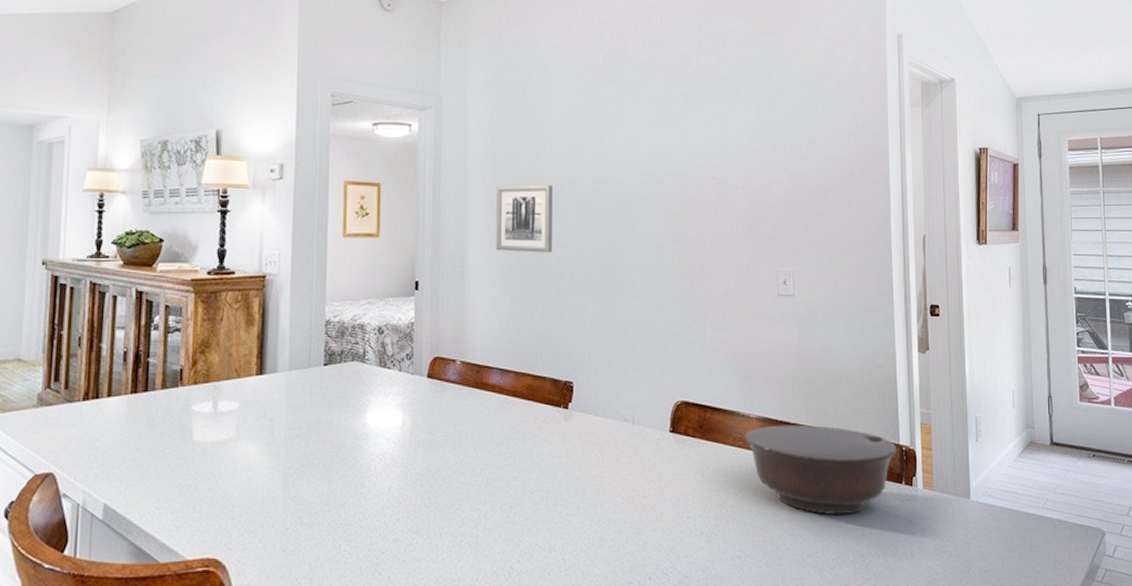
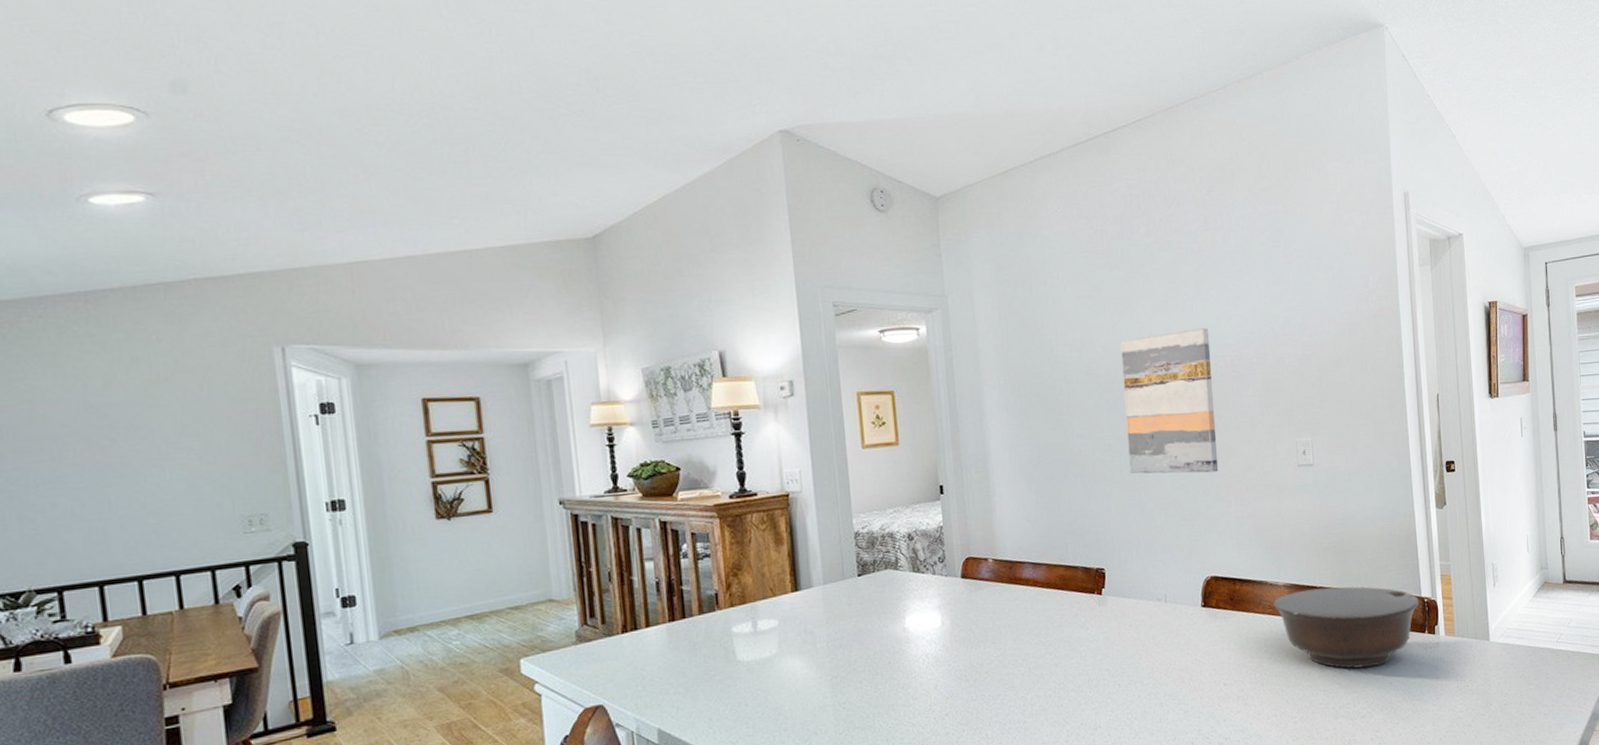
wall art: present [496,185,552,253] -> none [1012,377,1073,448]
wall art: none [607,149,697,294] -> present [1120,328,1219,474]

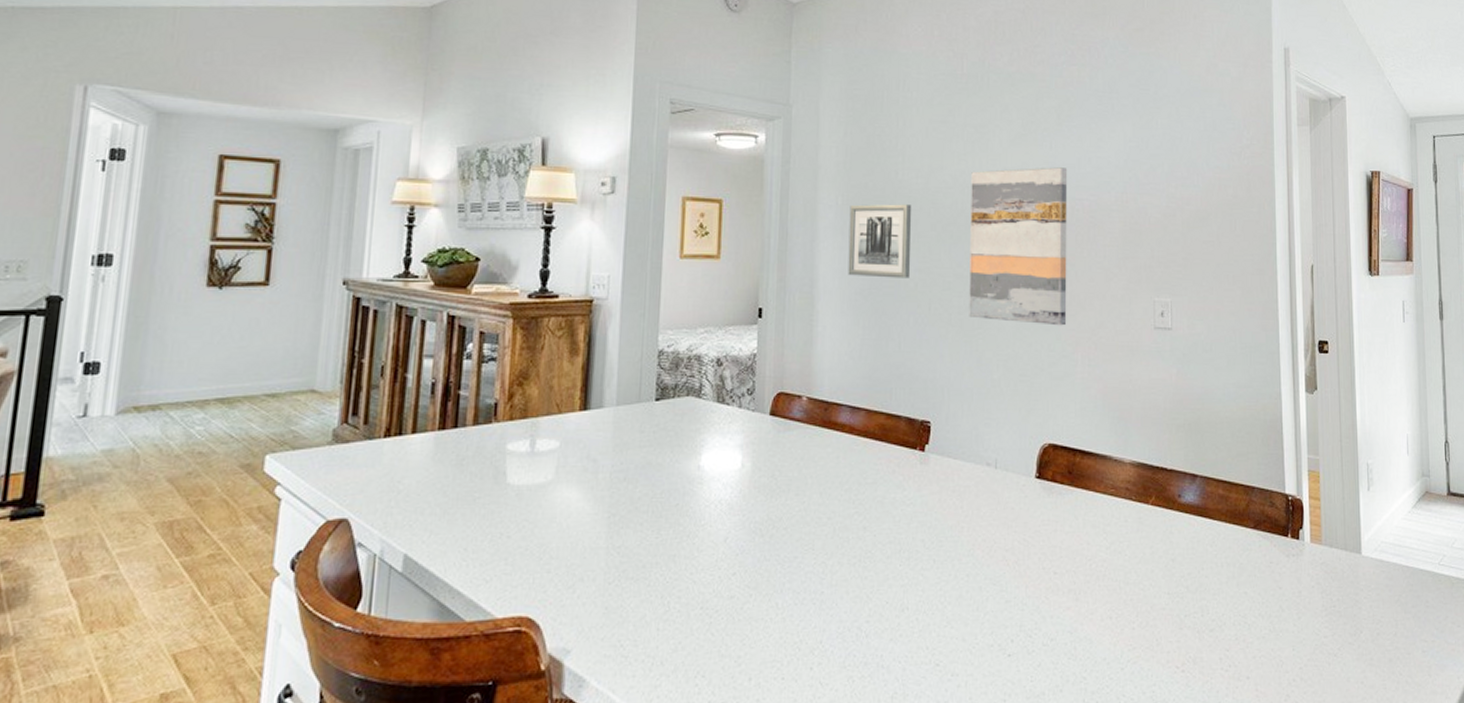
wall art: none [1012,377,1073,448] -> present [848,204,911,279]
bowl: present [1274,586,1419,669] -> none [1117,471,1282,572]

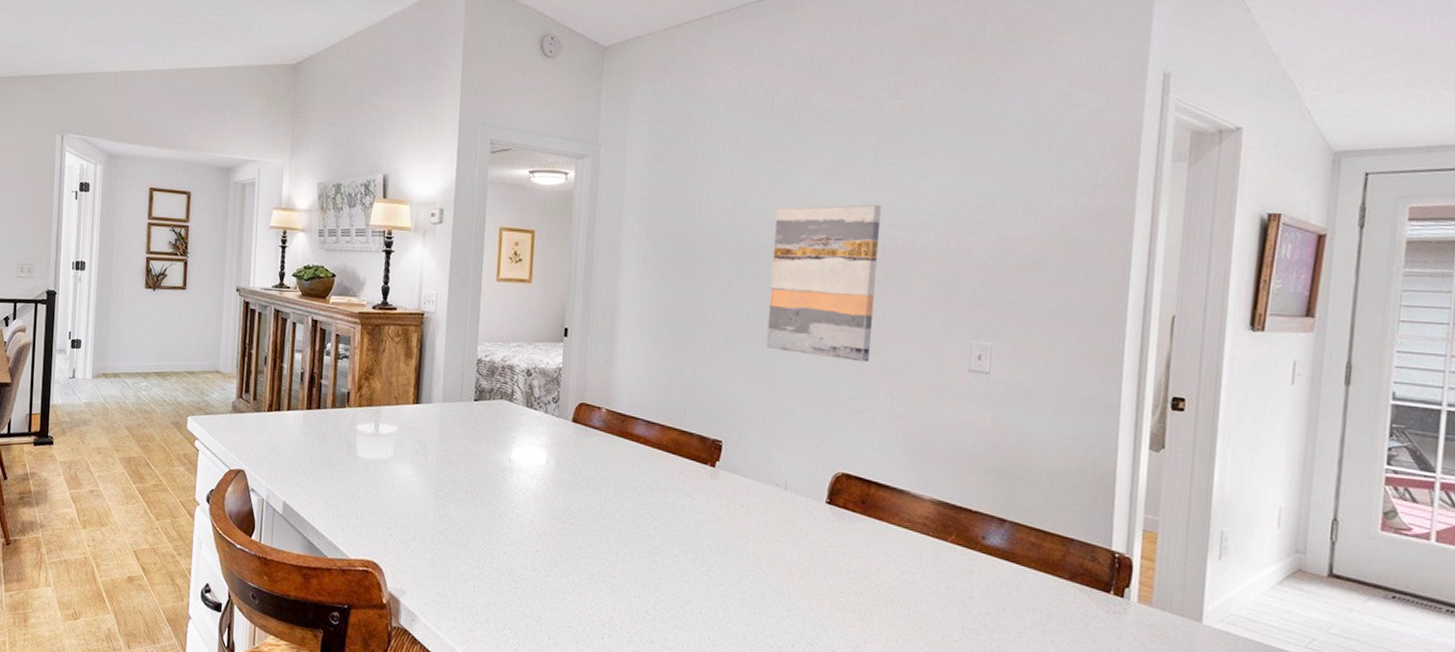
wall art: present [848,204,911,279] -> none [648,238,713,309]

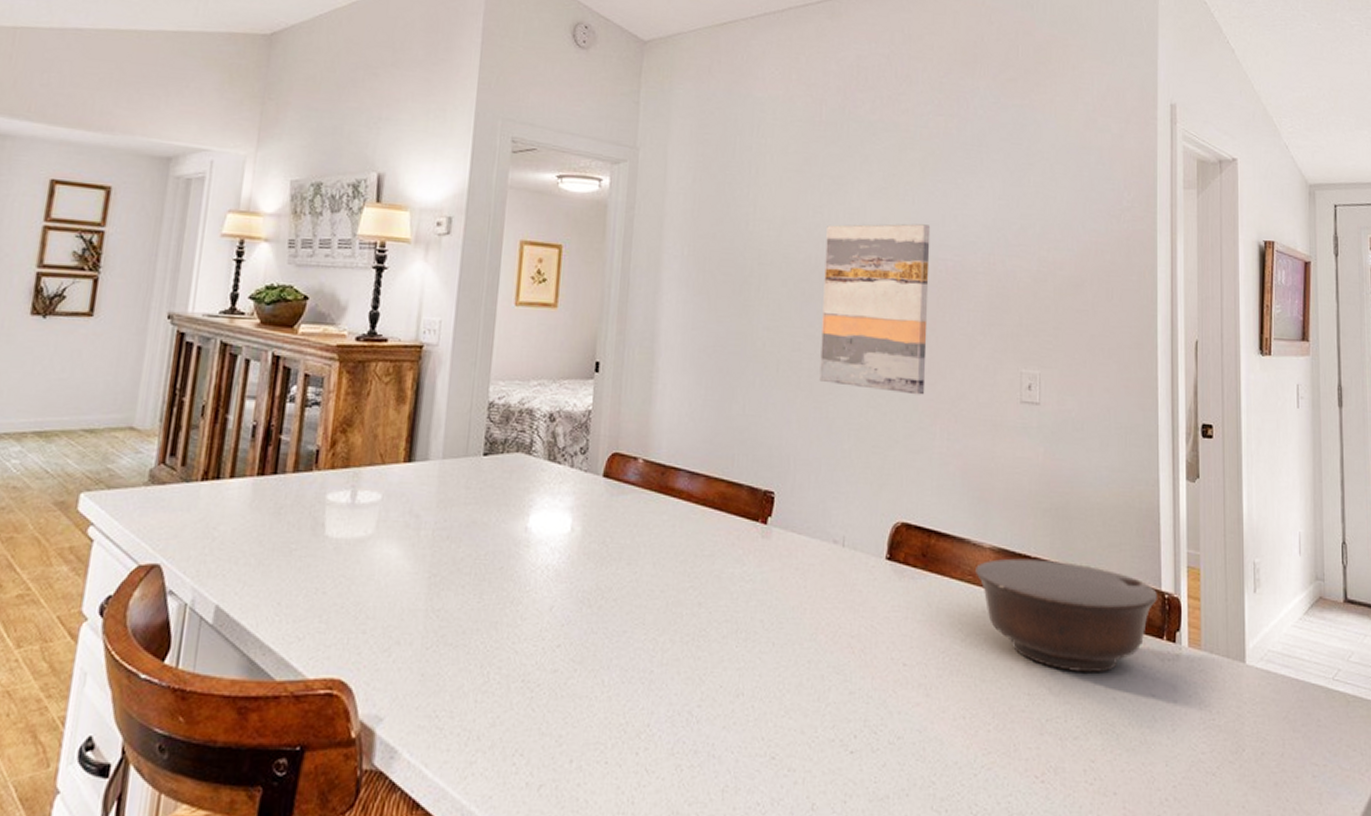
bowl: none [914,510,1107,617] -> present [975,558,1157,673]

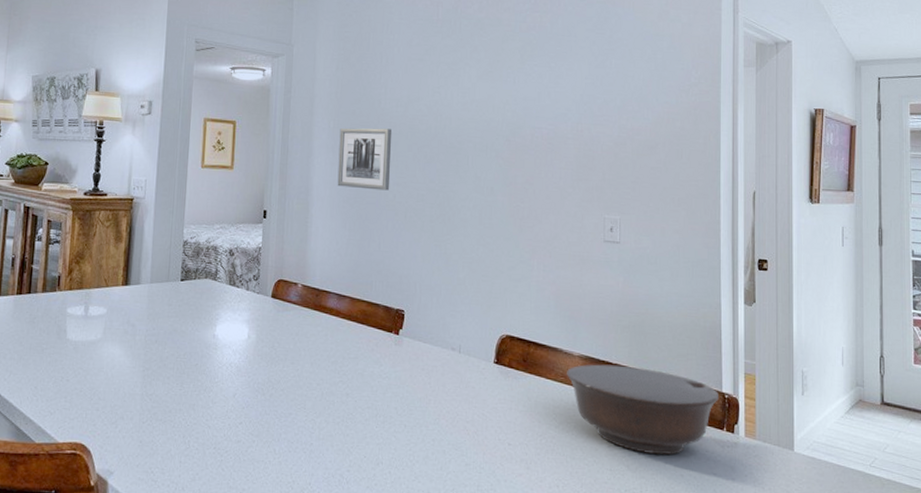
wall art: none [691,256,761,337] -> present [337,128,391,191]
wall art: present [819,223,931,395] -> none [439,100,529,236]

